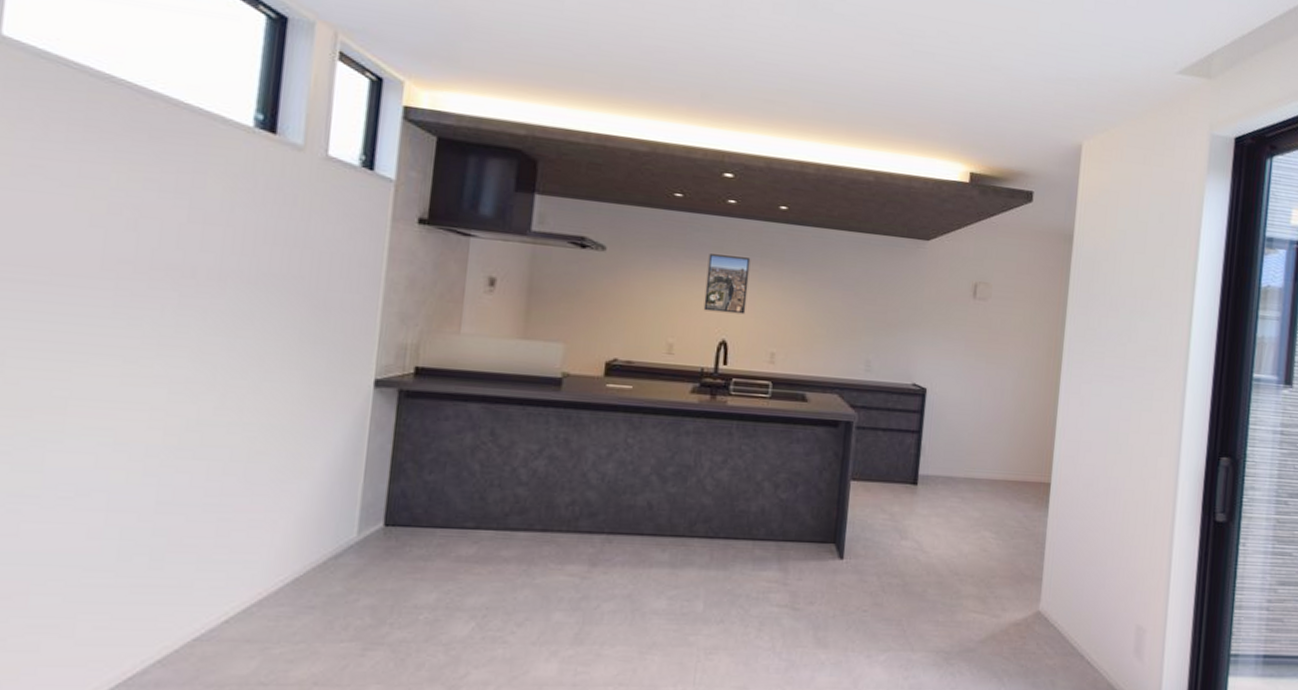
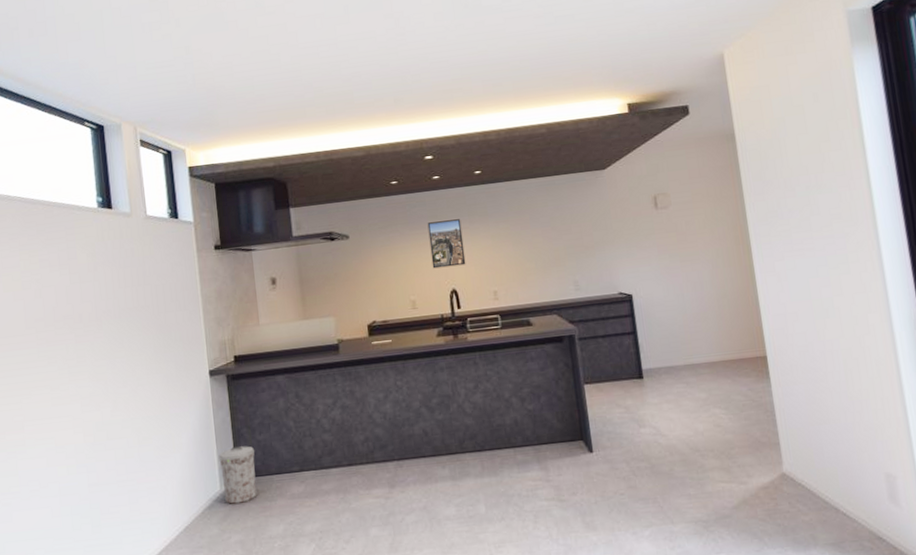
trash can: none [361,484,419,558] -> present [218,446,257,504]

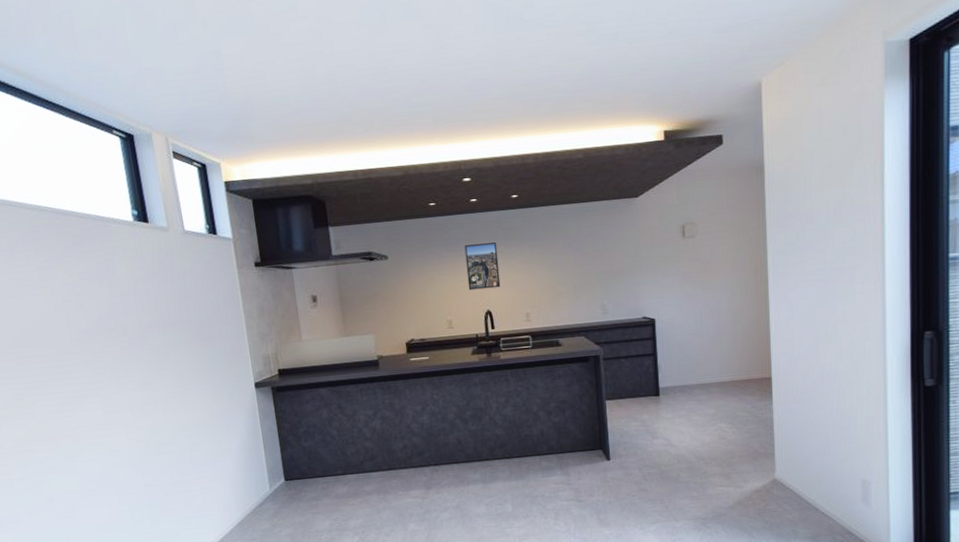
trash can: present [218,446,257,504] -> none [267,451,304,503]

